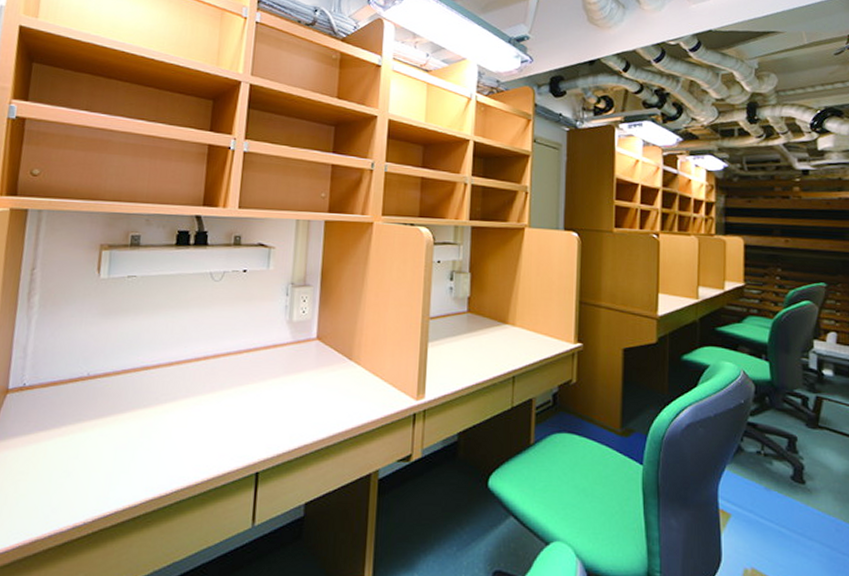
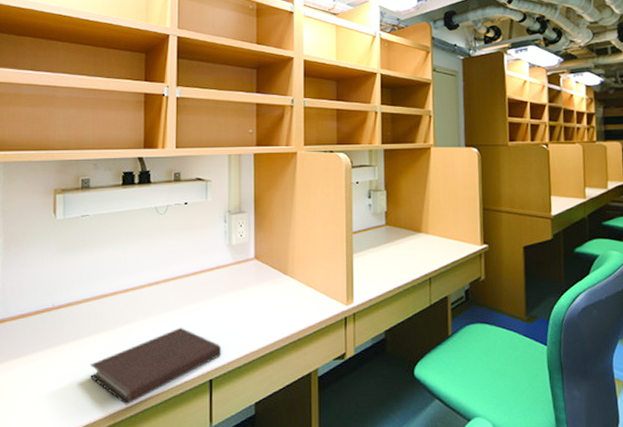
notebook: none [122,410,273,494] -> present [89,327,222,405]

